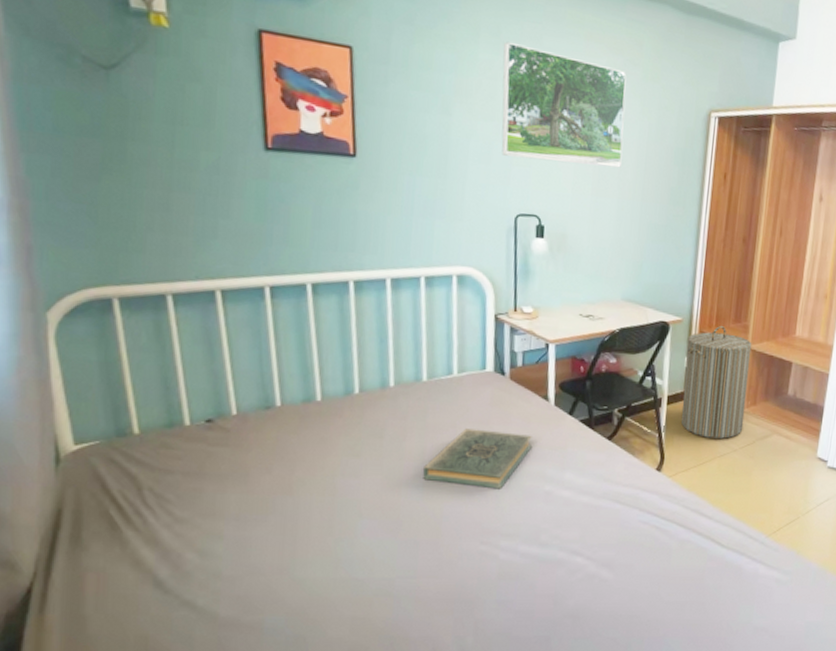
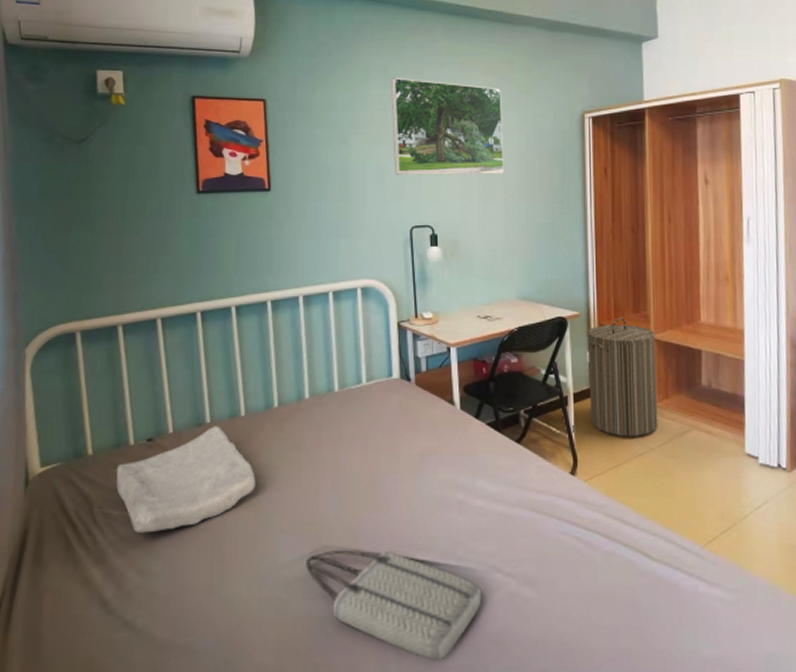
soap bar: none [169,409,332,515] -> present [116,426,256,533]
tote bag: none [383,535,562,633] -> present [304,550,482,661]
book: present [422,428,533,489] -> none [338,437,442,500]

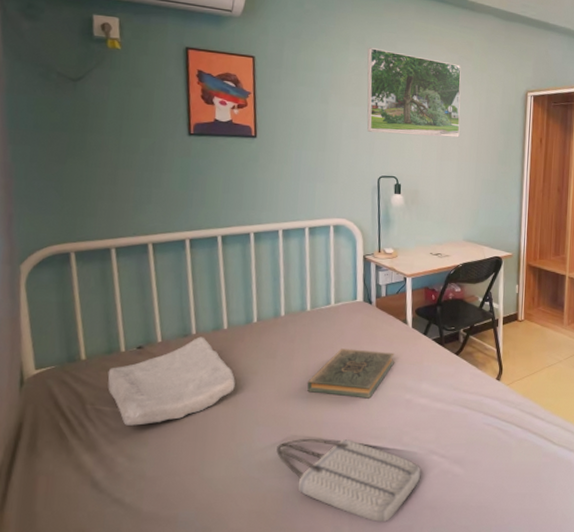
book: none [338,437,442,500] -> present [307,348,395,399]
laundry hamper: present [587,318,658,437] -> none [515,259,570,352]

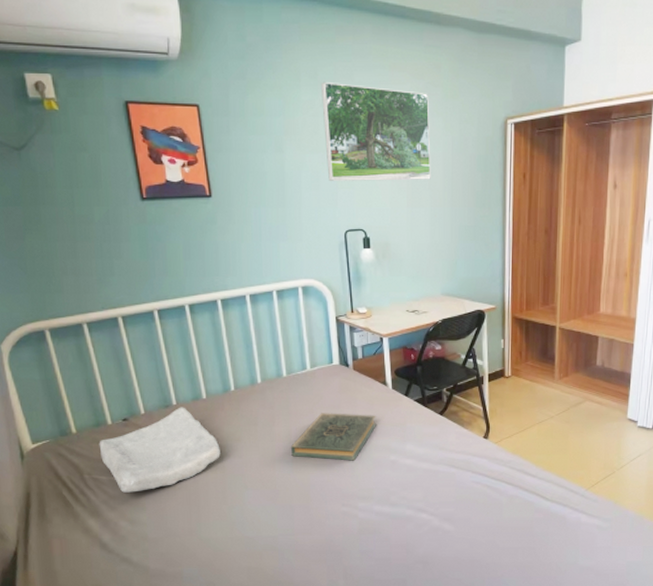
tote bag: present [275,439,421,523] -> none [266,500,411,576]

